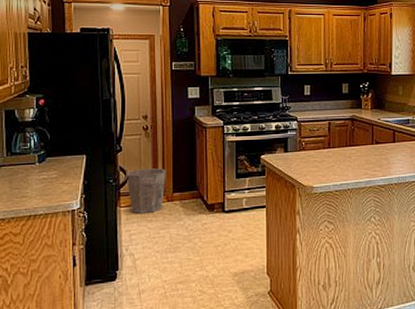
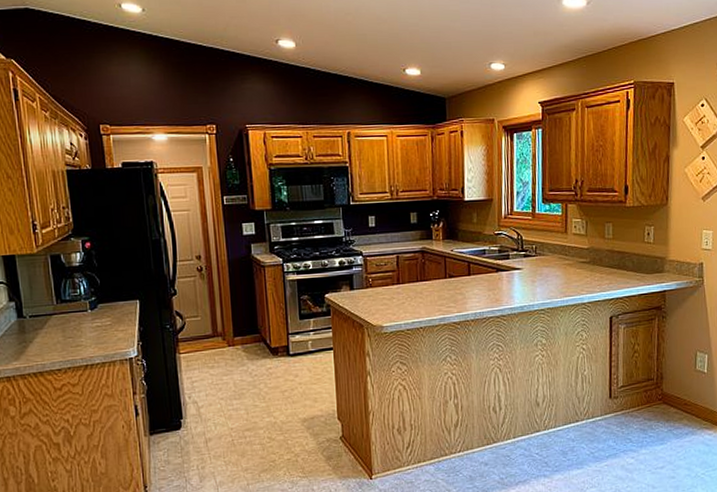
waste bin: present [126,168,167,213] -> none [183,311,226,360]

